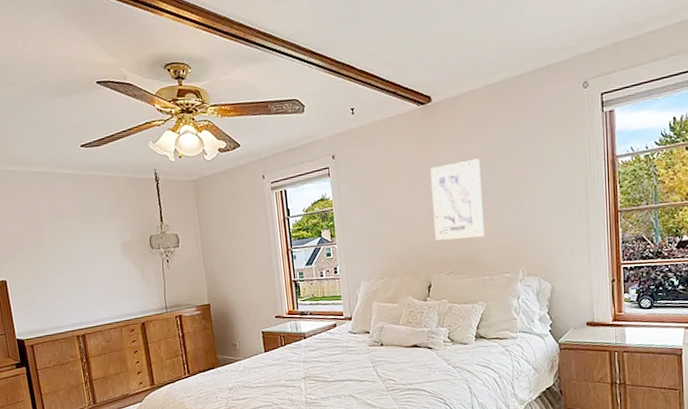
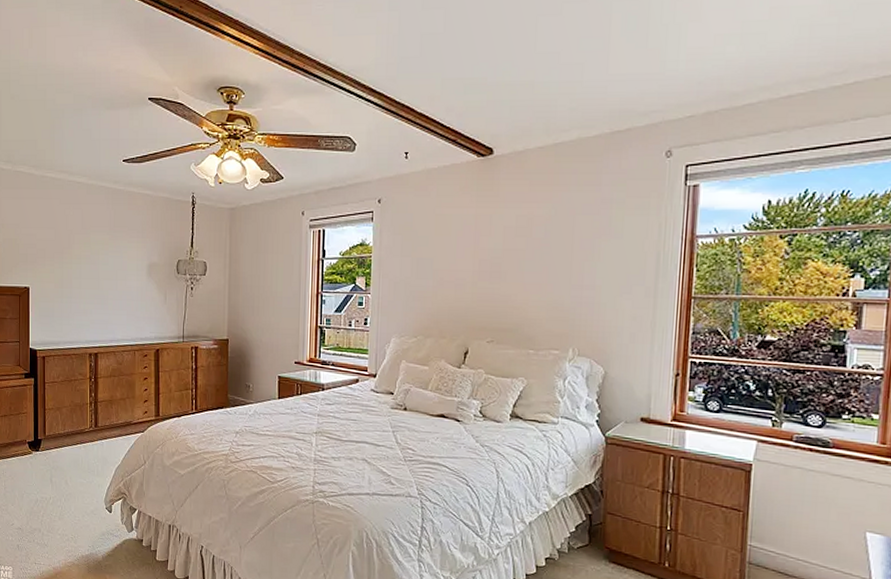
wall art: present [430,158,485,241] -> none [479,220,539,306]

